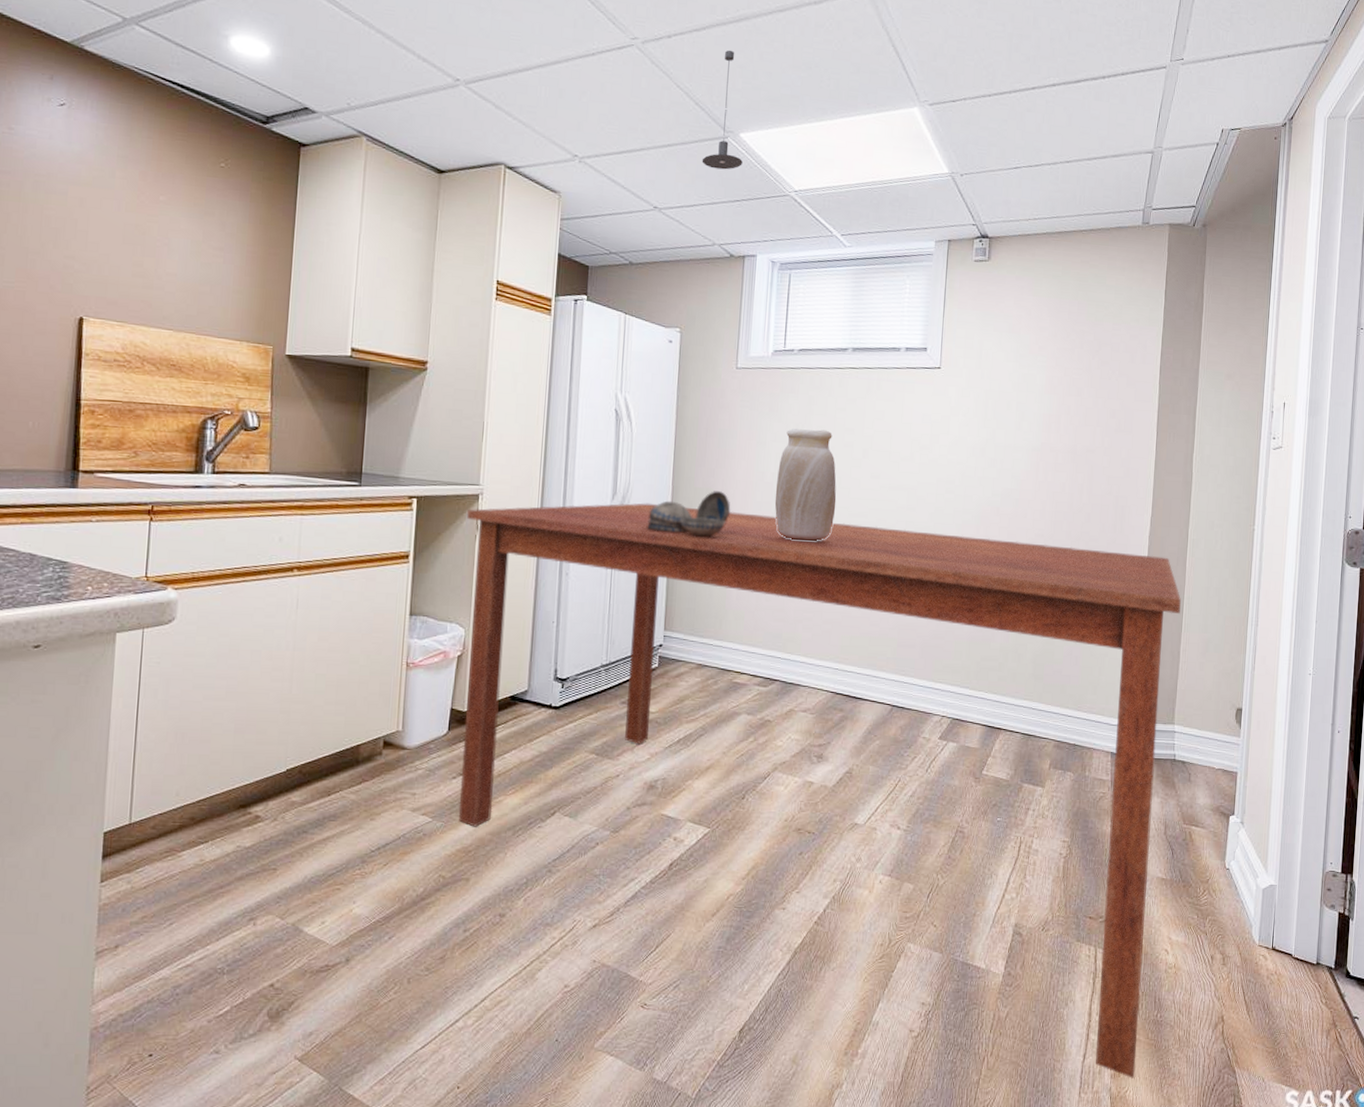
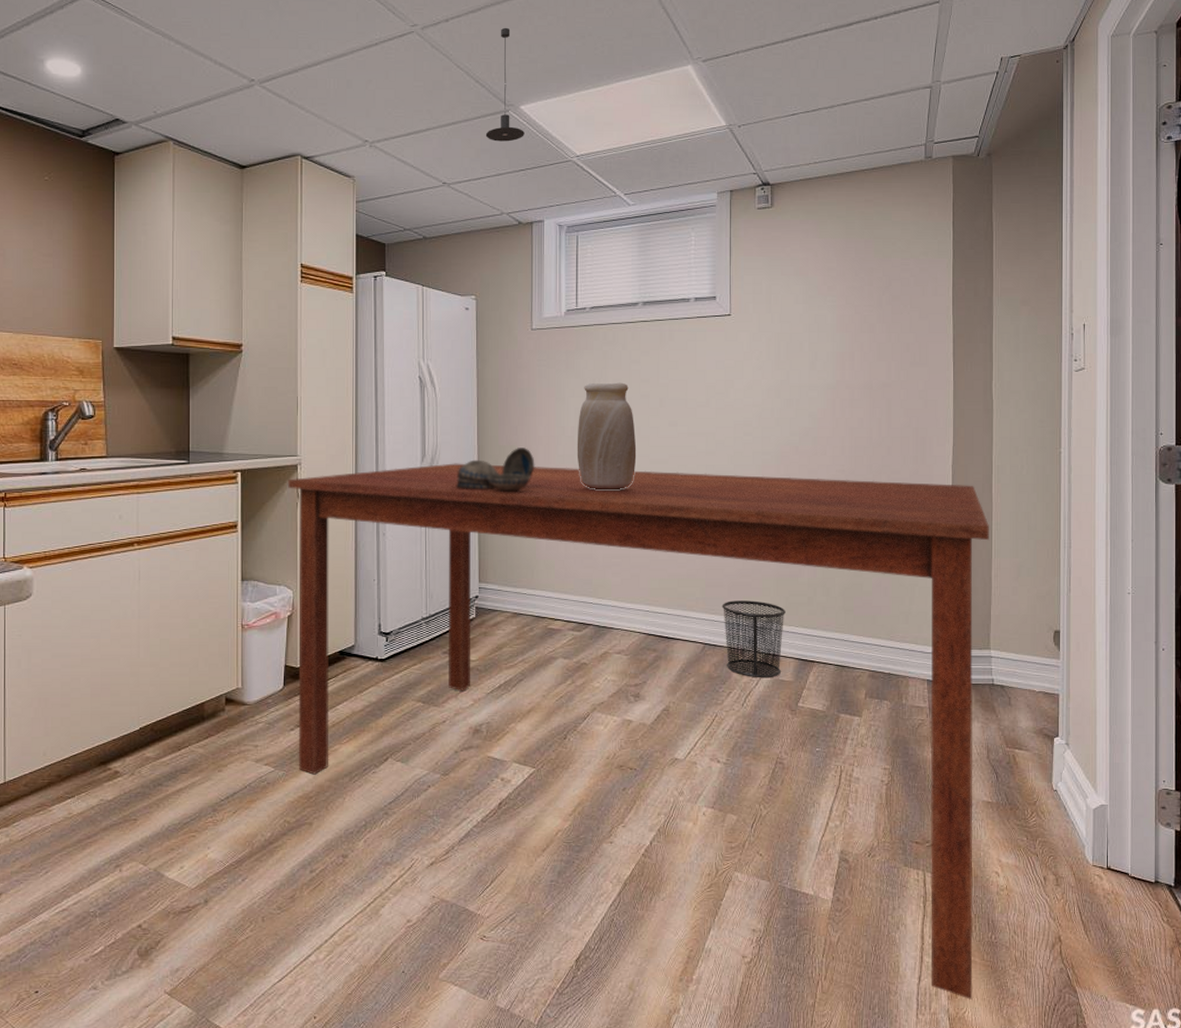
waste bin: none [912,662,976,744] -> present [722,600,785,678]

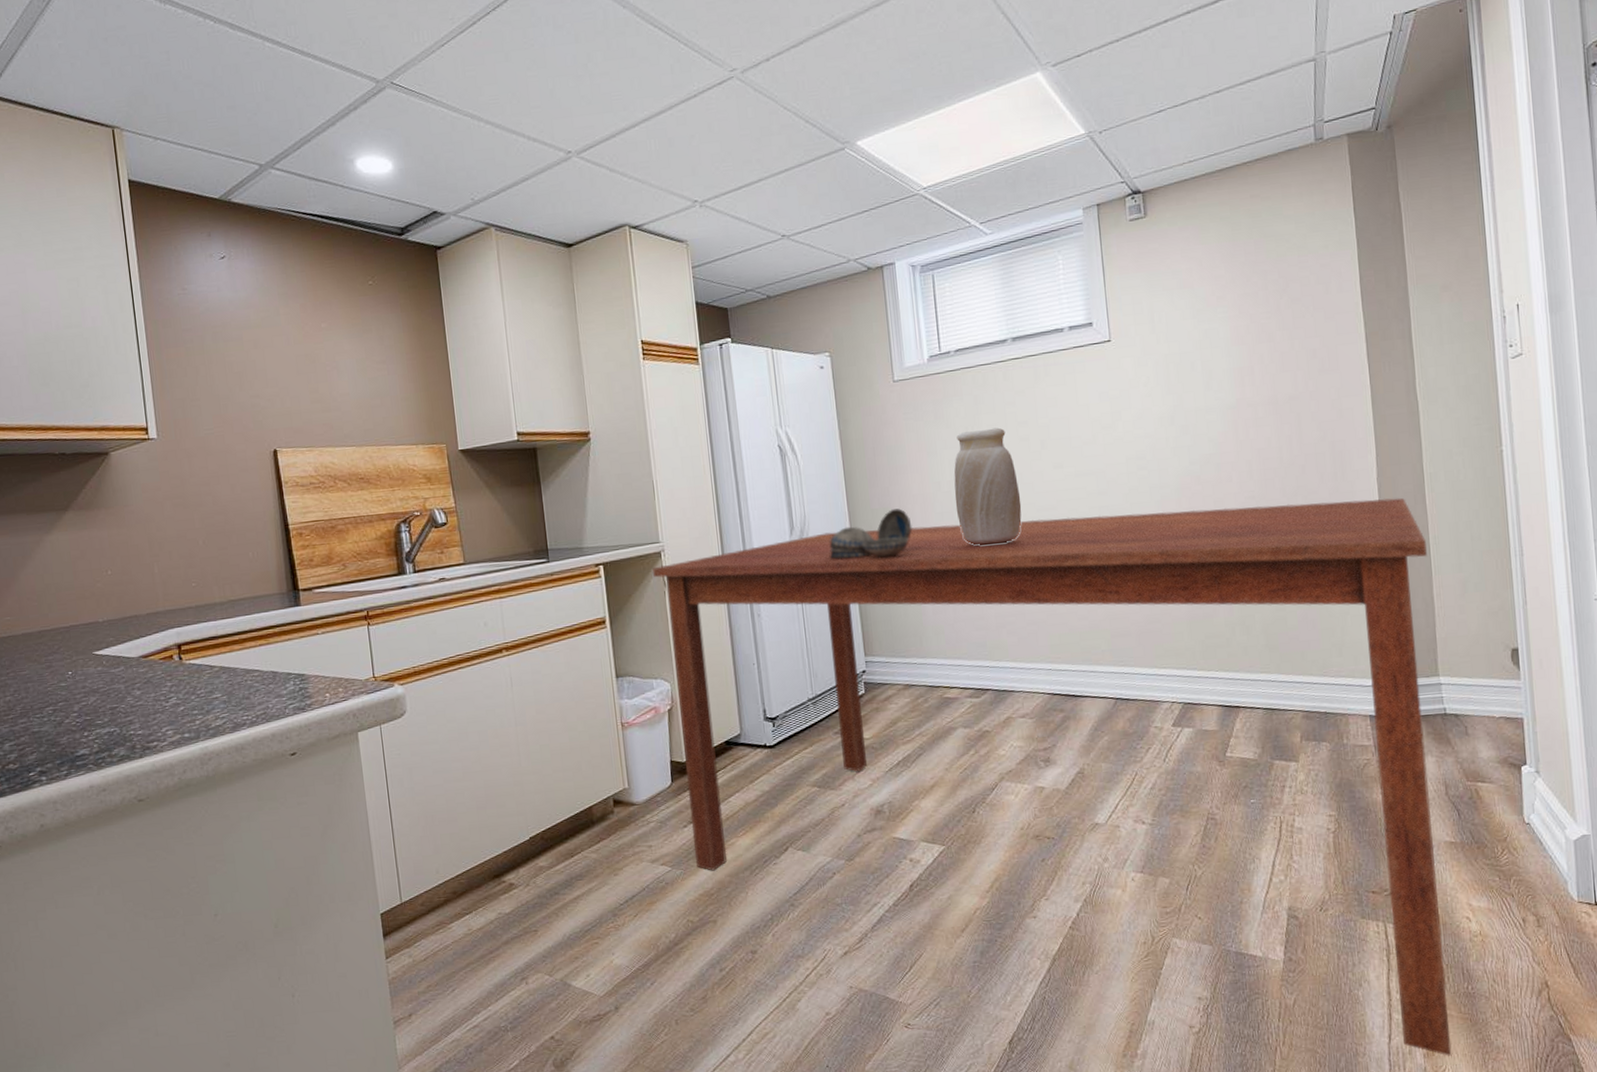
pendant light: present [485,27,524,142] -> none [822,58,864,184]
waste bin: present [722,600,785,678] -> none [1131,647,1203,730]

